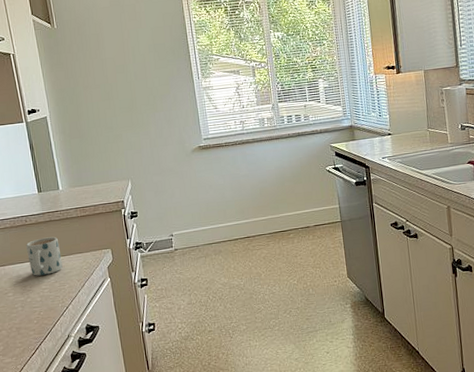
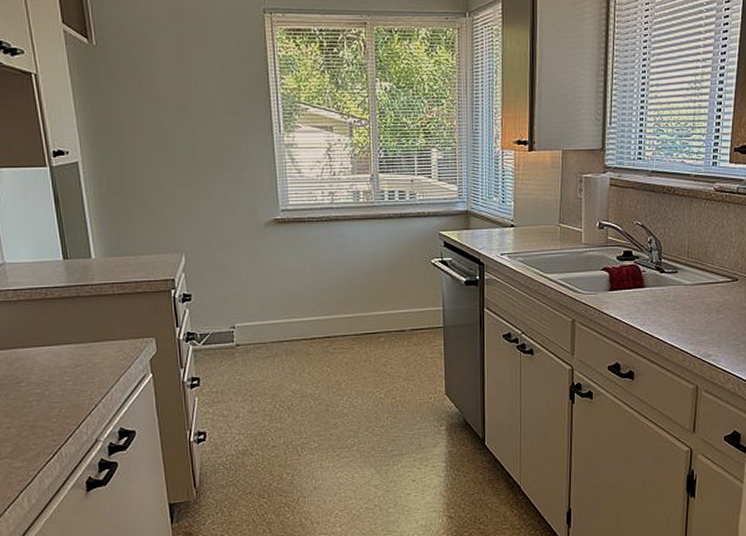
mug: present [25,236,63,276] -> none [44,317,92,364]

